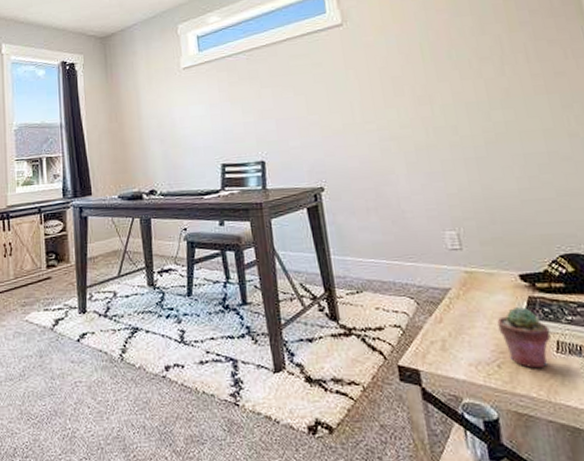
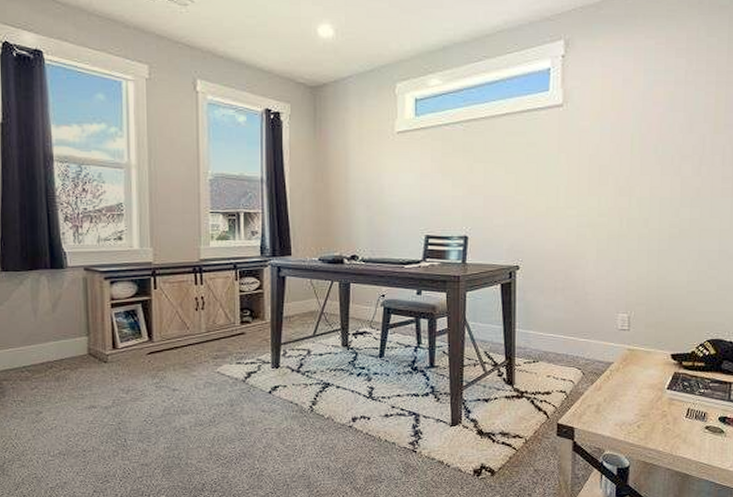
potted succulent: present [497,307,551,369] -> none [645,381,685,430]

